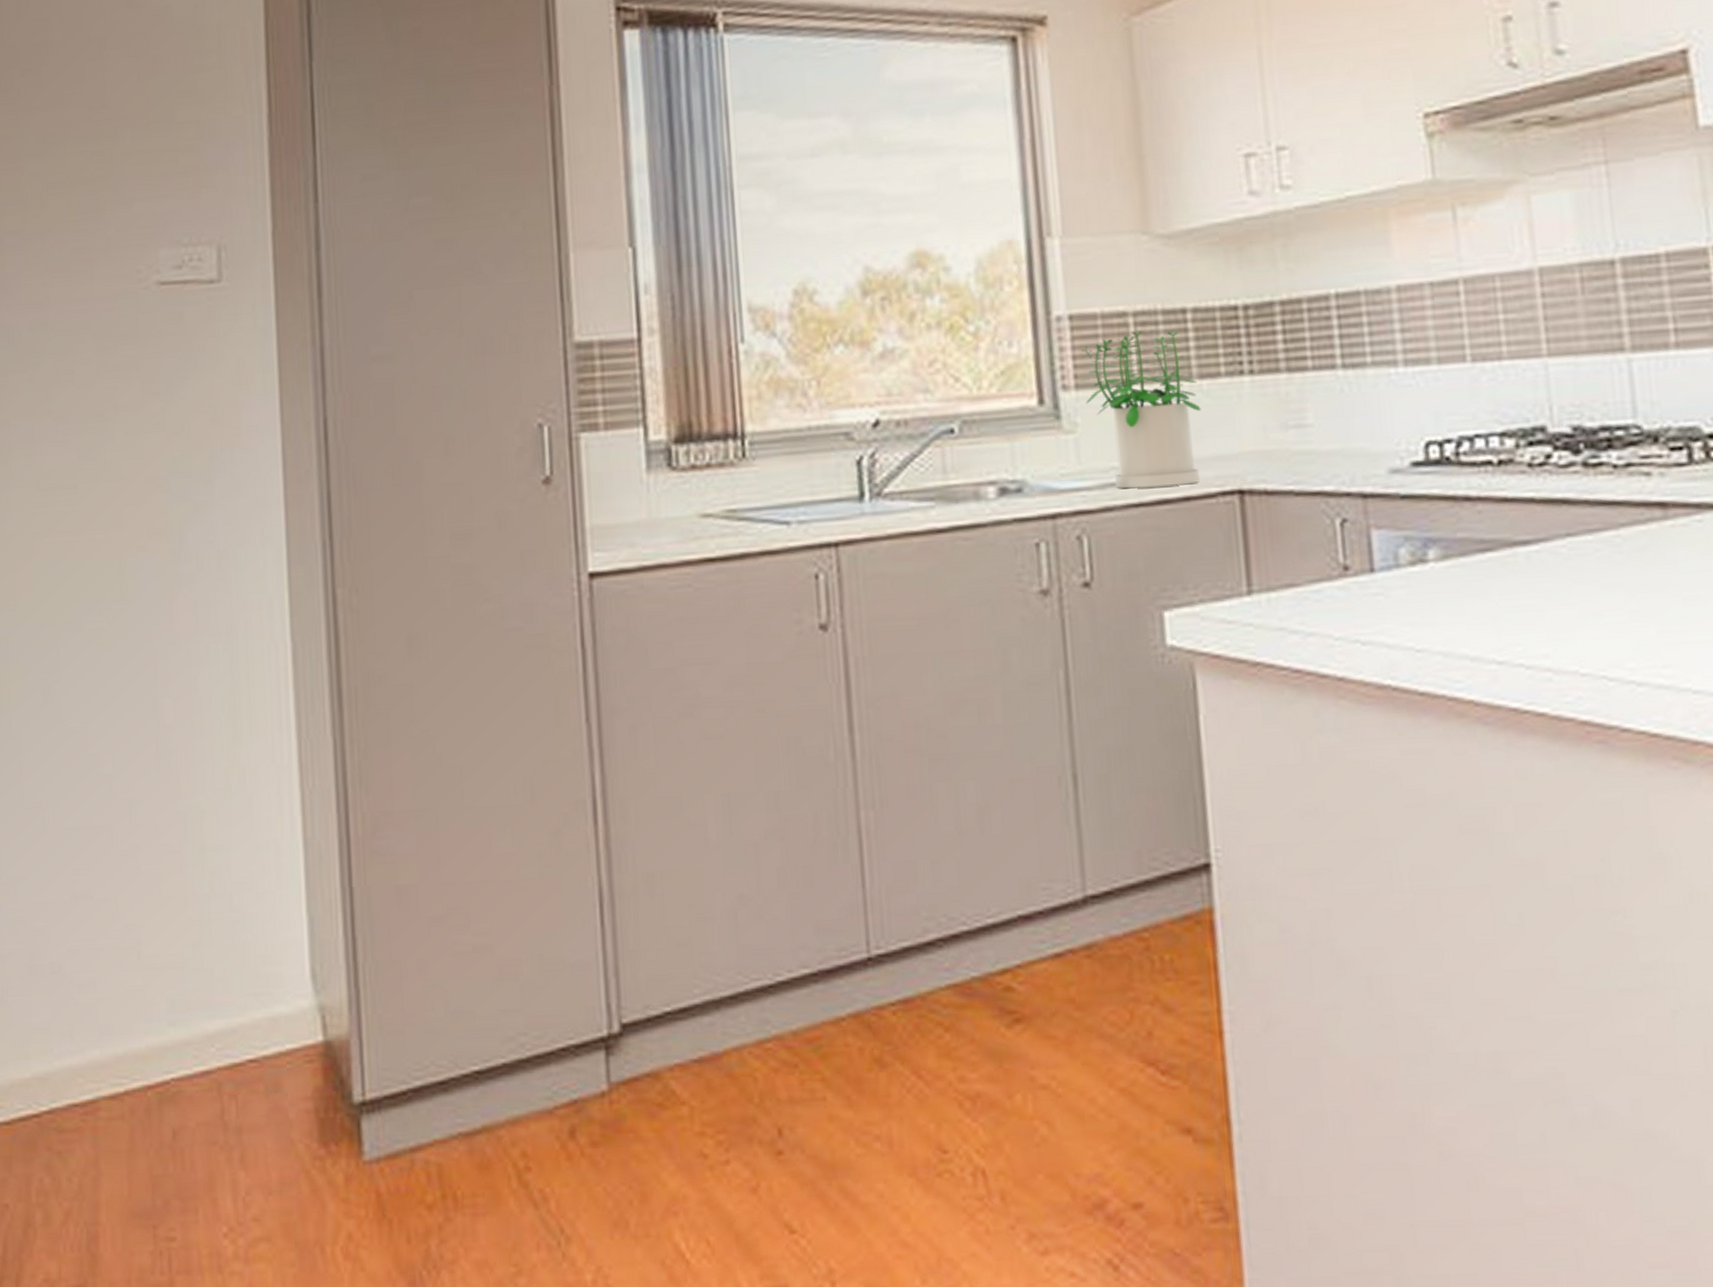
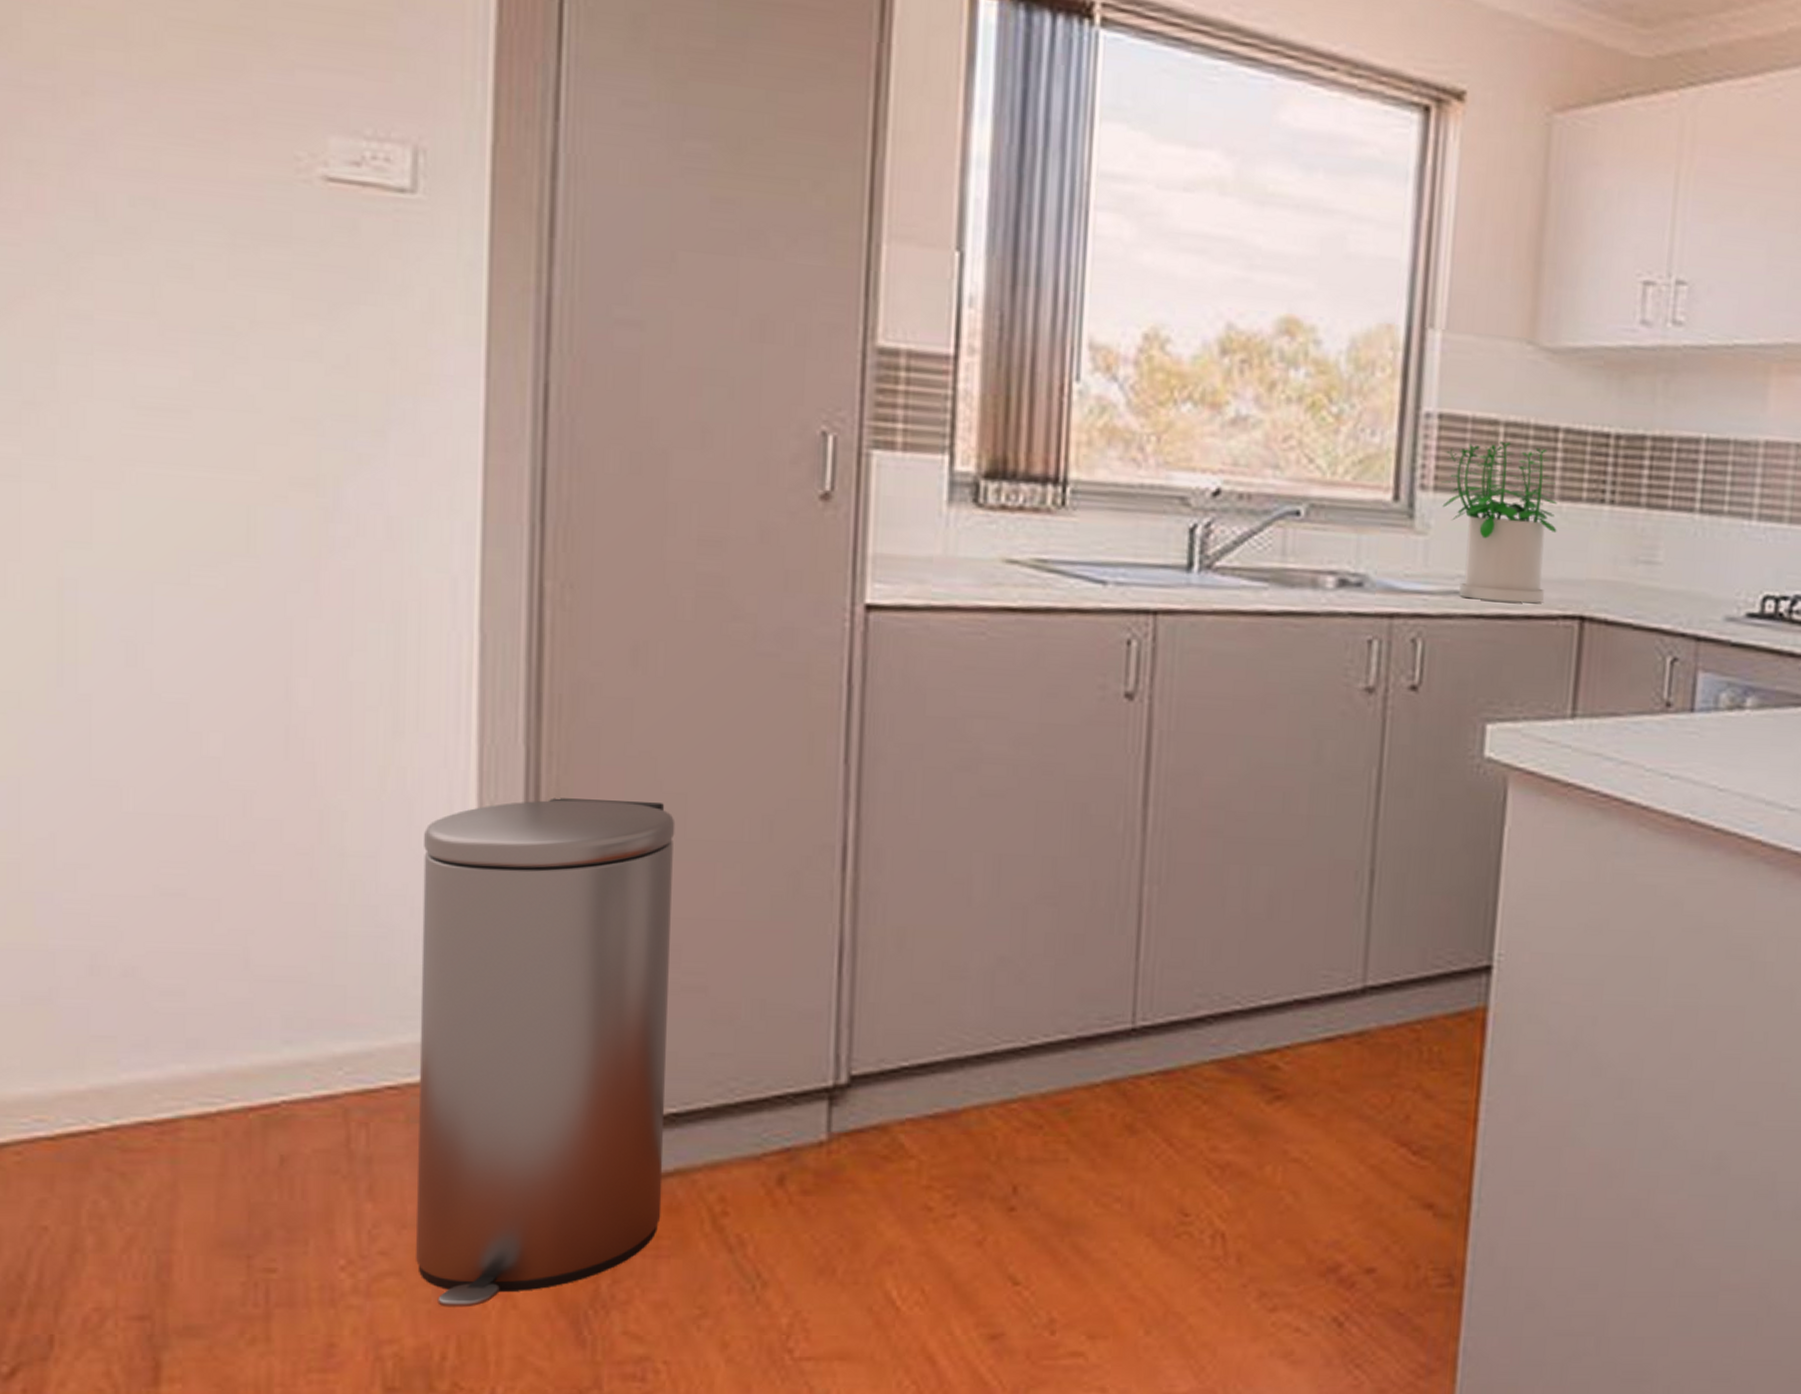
pedal bin: none [262,776,475,1271] -> present [416,797,676,1308]

